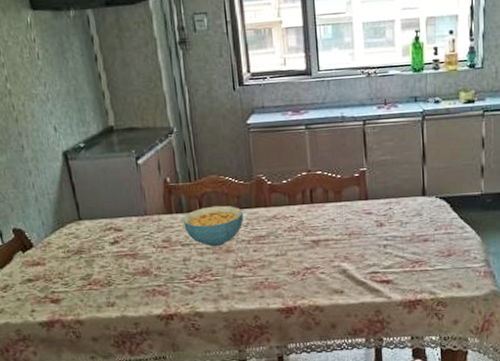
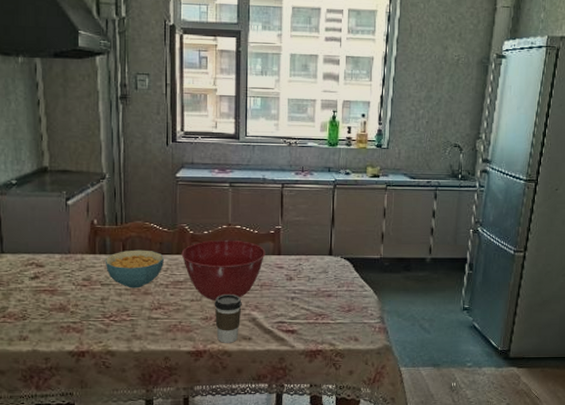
mixing bowl: none [260,187,351,254] -> present [181,239,266,300]
coffee cup: none [300,246,330,298] -> present [214,295,242,343]

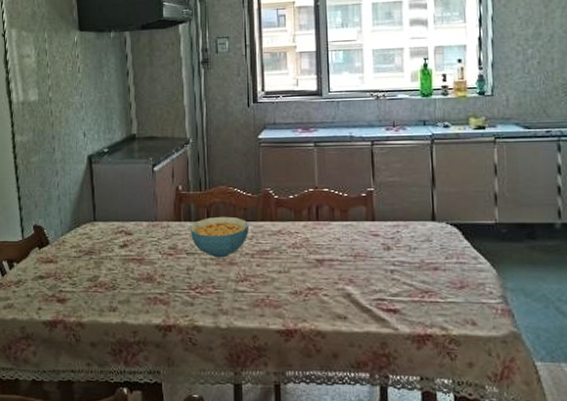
mixing bowl: present [181,239,266,300] -> none [266,204,358,272]
coffee cup: present [214,295,242,343] -> none [303,266,334,322]

